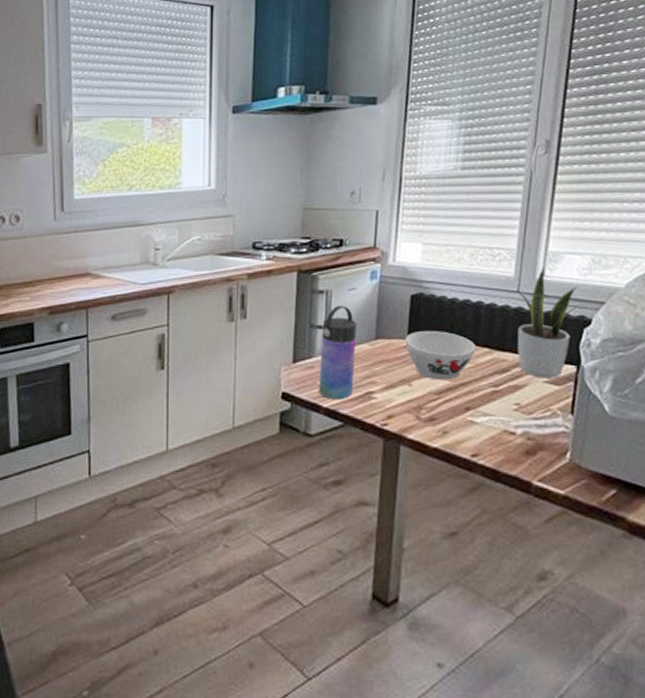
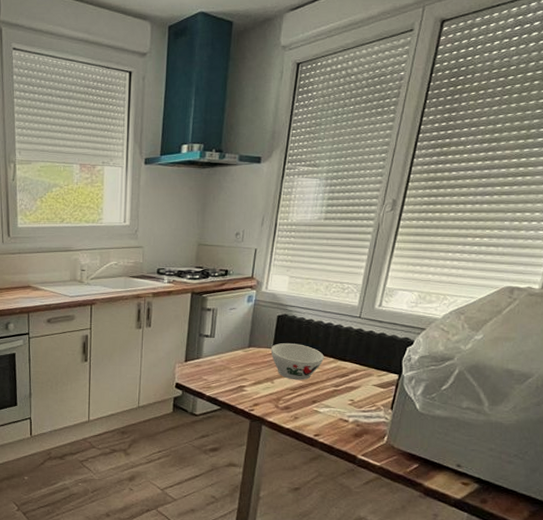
water bottle: present [319,305,357,399] -> none [204,321,235,390]
potted plant: present [517,265,582,378] -> none [355,298,408,383]

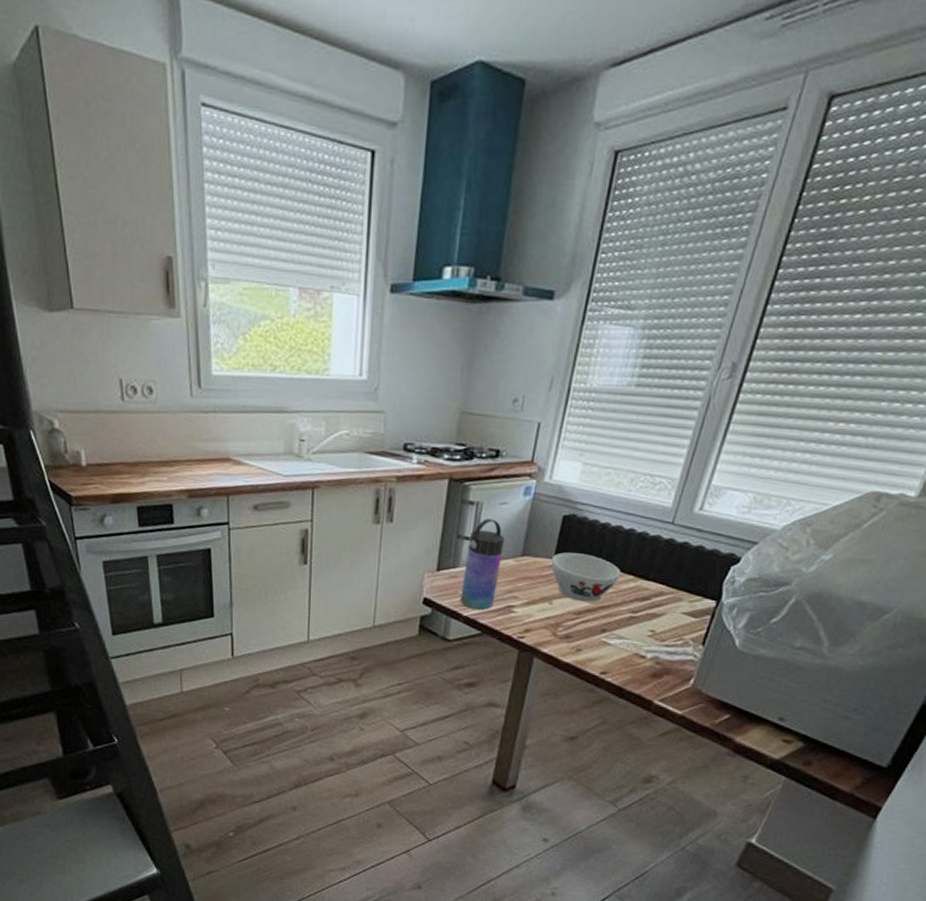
water bottle: none [204,321,235,390] -> present [460,518,504,610]

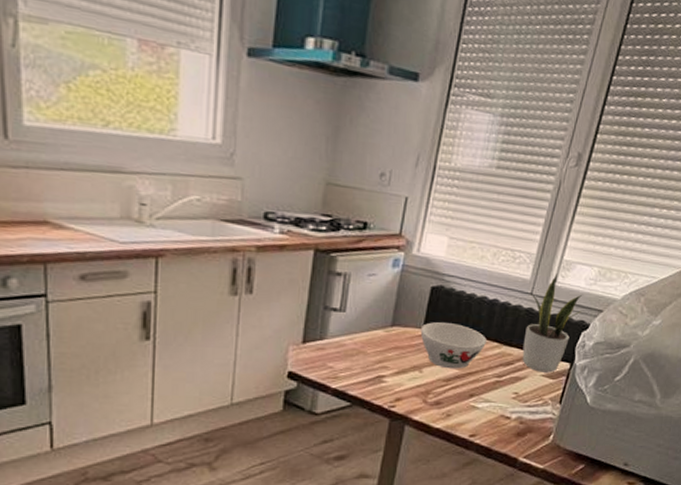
water bottle: present [460,518,504,610] -> none [328,290,373,381]
potted plant: none [660,499,735,611] -> present [522,272,584,373]

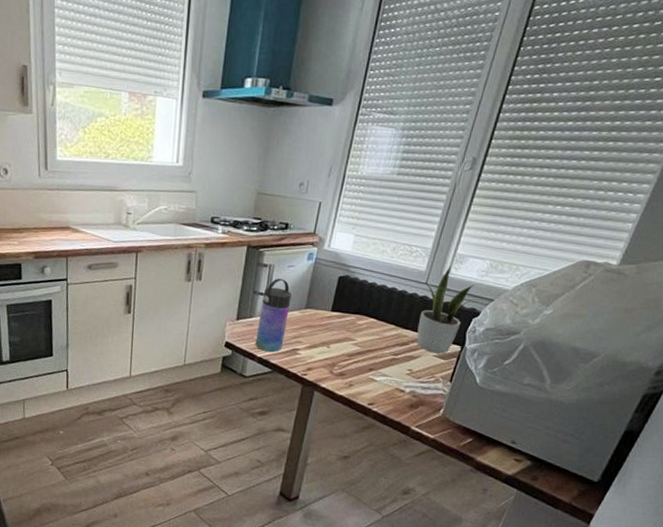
water bottle: none [328,290,373,381] -> present [255,278,292,352]
bowl: present [420,322,486,369] -> none [329,306,385,347]

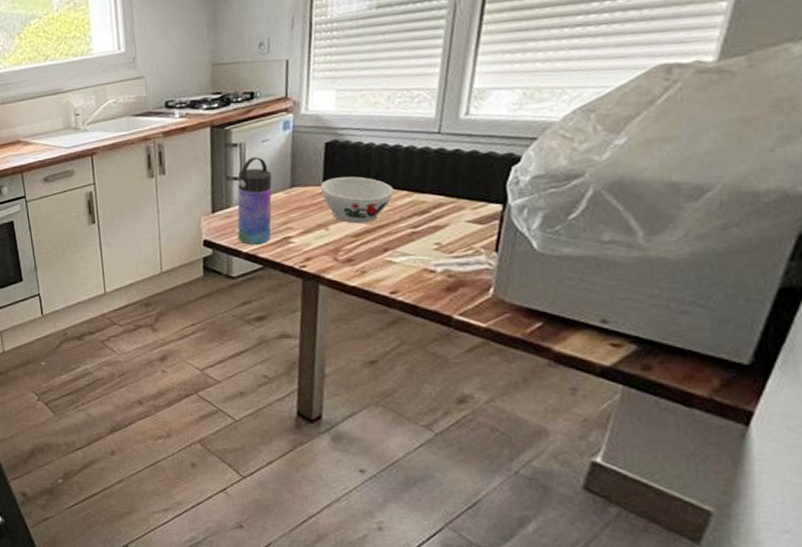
bowl: none [329,306,385,347] -> present [320,176,394,224]
potted plant: present [416,264,476,354] -> none [438,103,511,218]

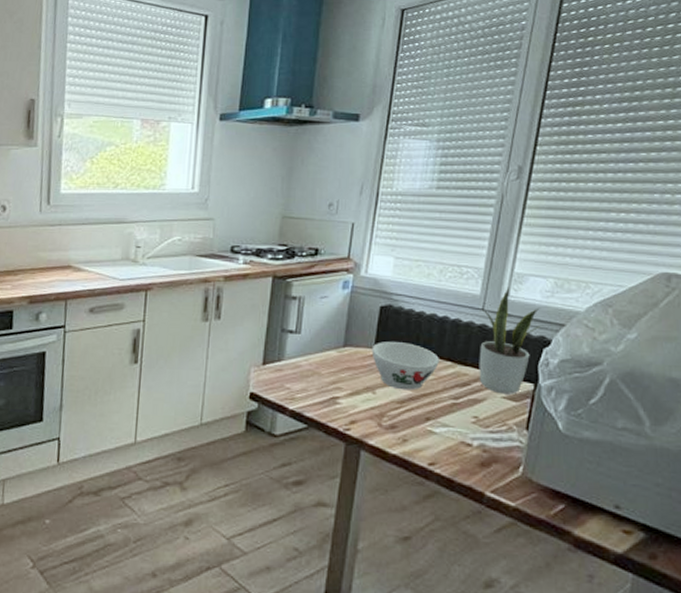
water bottle: present [237,157,272,245] -> none [286,312,326,402]
potted plant: none [438,103,511,218] -> present [479,285,543,394]

